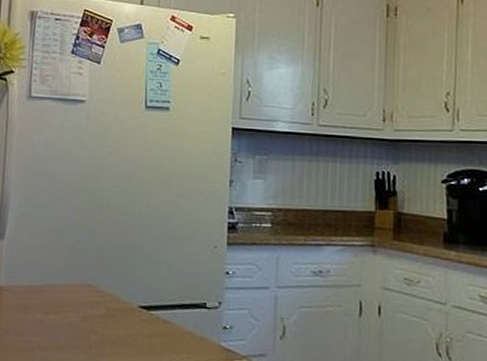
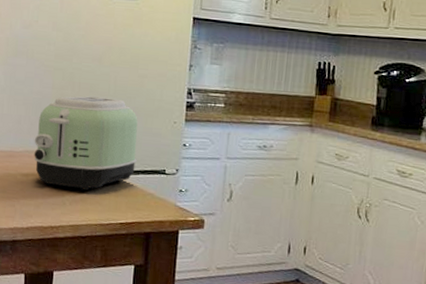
toaster: none [56,219,173,330] -> present [34,95,138,191]

